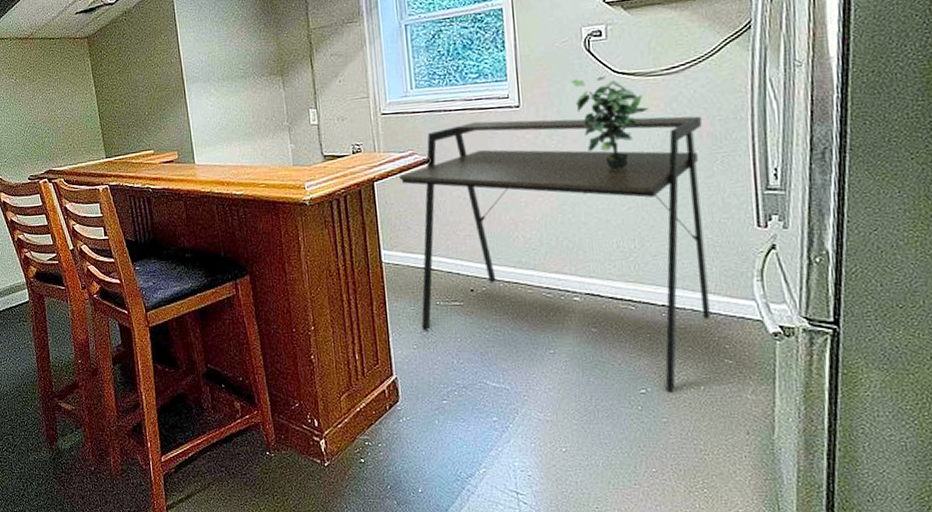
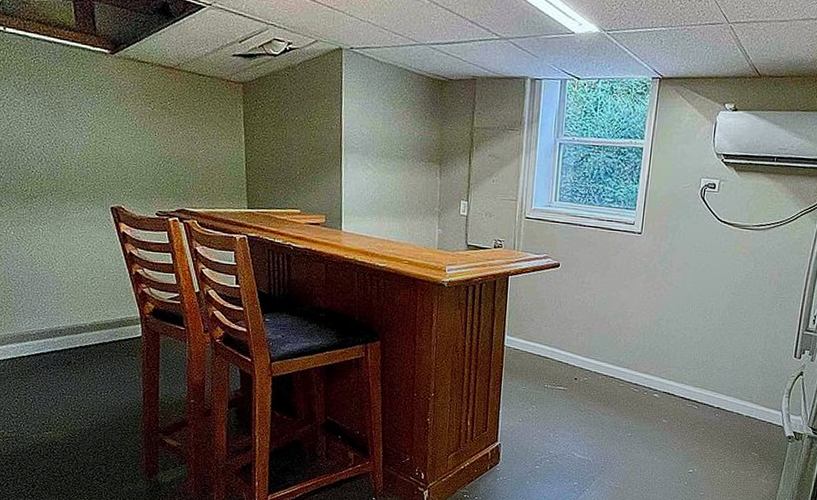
desk: present [399,116,711,391] -> none [529,239,773,473]
potted plant: present [570,75,649,169] -> none [684,219,738,298]

